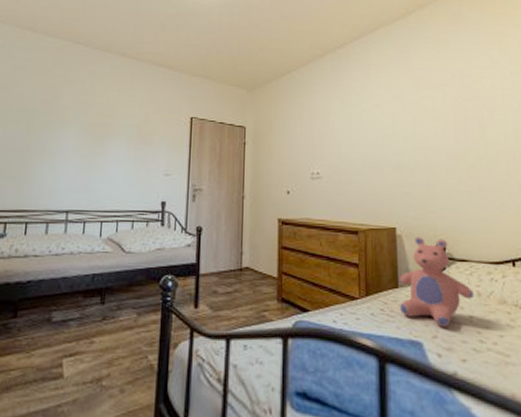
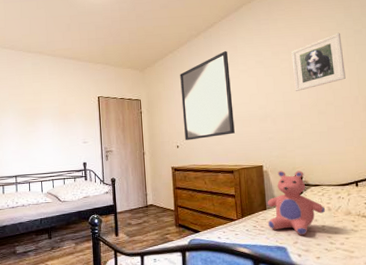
home mirror: none [297,78,362,186] -> present [180,51,235,141]
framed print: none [436,72,500,137] -> present [291,32,346,91]

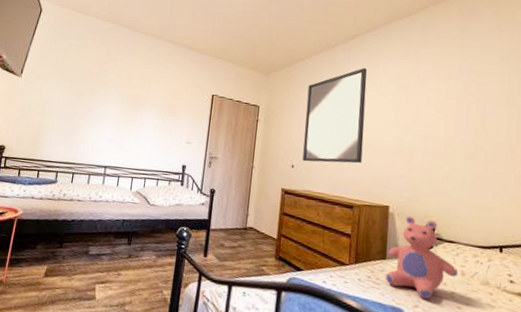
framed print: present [291,32,346,91] -> none [440,68,504,128]

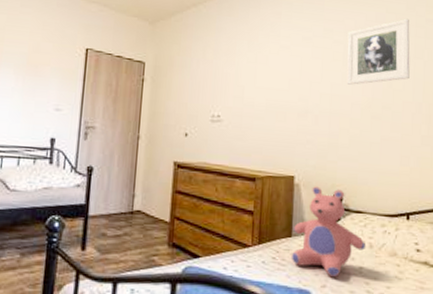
home mirror: present [302,68,367,164] -> none [197,16,269,129]
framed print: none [440,68,504,128] -> present [347,18,410,85]

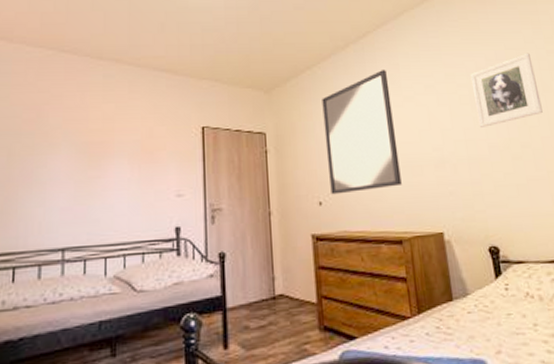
home mirror: none [197,16,269,129] -> present [322,70,402,195]
teddy bear: present [292,186,365,277] -> none [453,240,535,340]

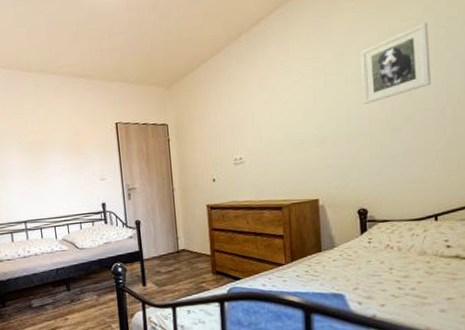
home mirror: present [322,70,402,195] -> none [216,56,285,173]

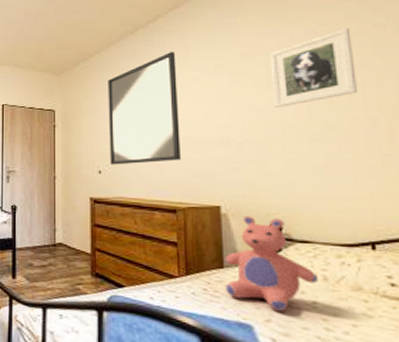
home mirror: none [216,56,285,173] -> present [108,52,181,165]
teddy bear: none [322,204,394,280] -> present [225,215,318,311]

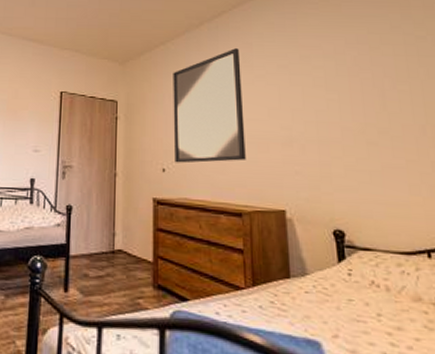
teddy bear: present [225,215,318,311] -> none [291,221,381,325]
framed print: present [269,27,357,107] -> none [327,38,406,110]

